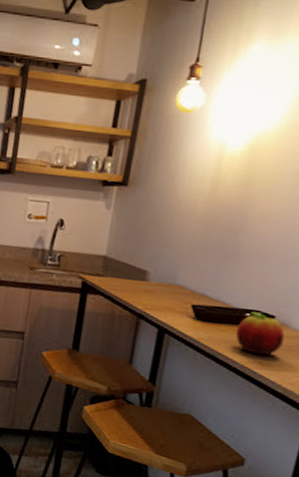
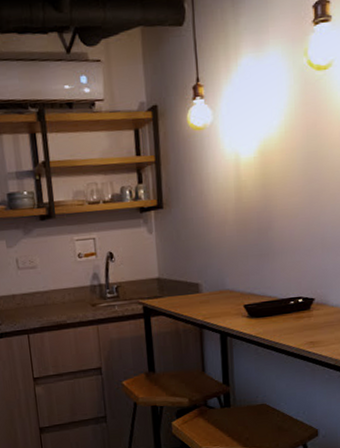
fruit: present [235,311,285,356] -> none [285,298,326,336]

